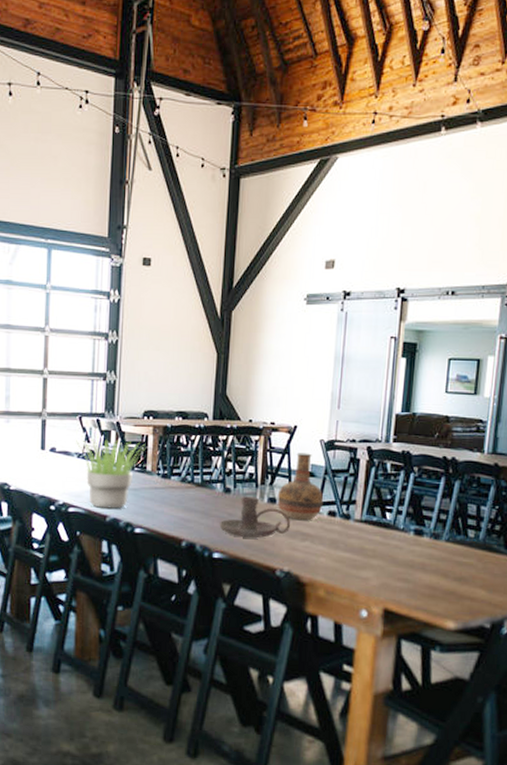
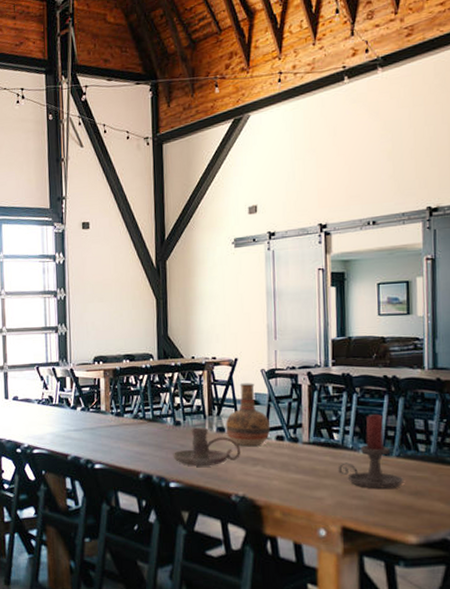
potted plant: present [76,439,145,509] -> none [35,385,98,448]
candle holder: none [386,495,449,573] -> present [338,413,403,488]

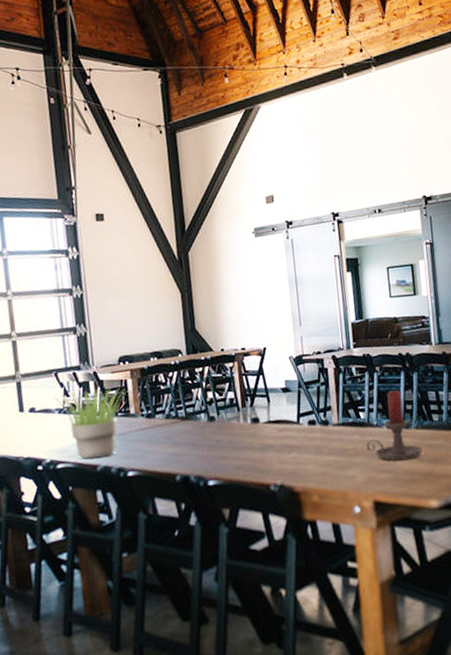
potted plant: none [35,385,98,448] -> present [55,389,125,459]
candle holder: present [173,427,241,467] -> none [209,420,277,461]
vase: present [225,383,271,447] -> none [259,371,303,435]

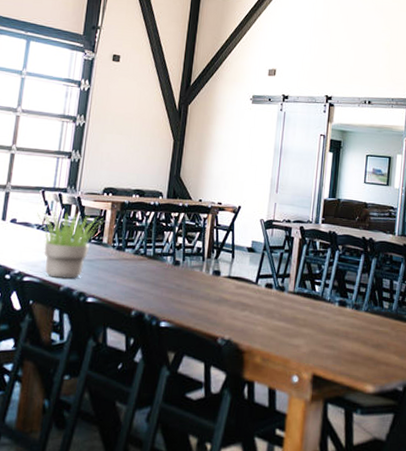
candle holder: present [366,389,423,461] -> none [315,270,368,340]

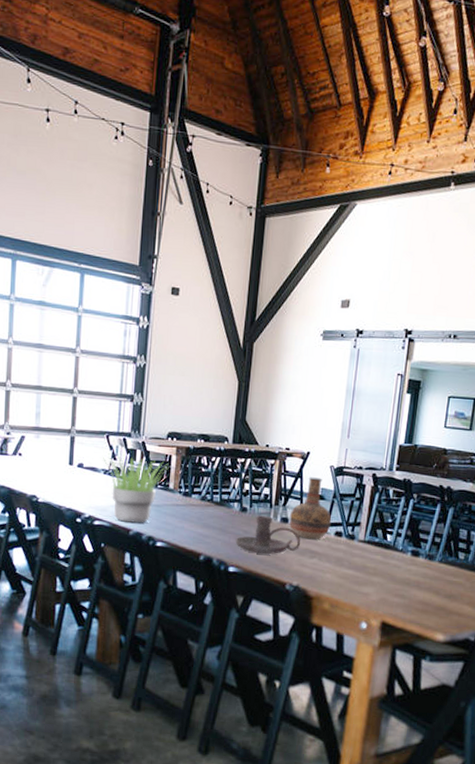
candle holder: none [167,268,233,308] -> present [235,515,301,554]
vase: none [221,230,262,292] -> present [289,477,332,540]

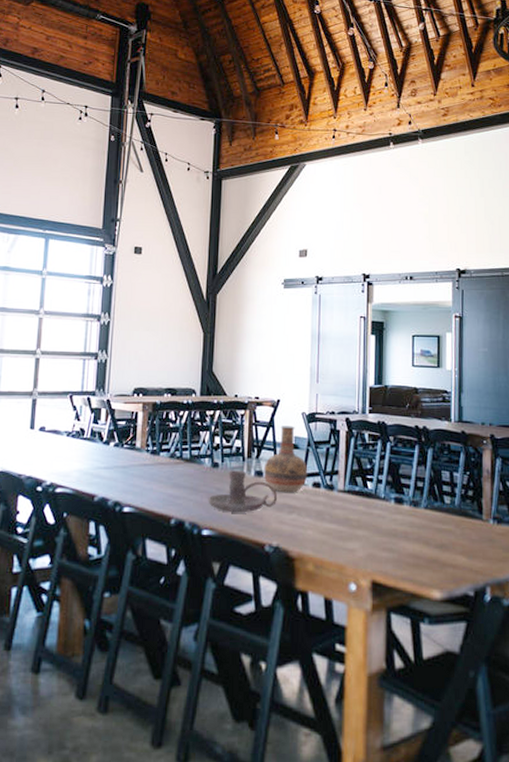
potted plant: present [103,456,168,523] -> none [66,417,134,488]

